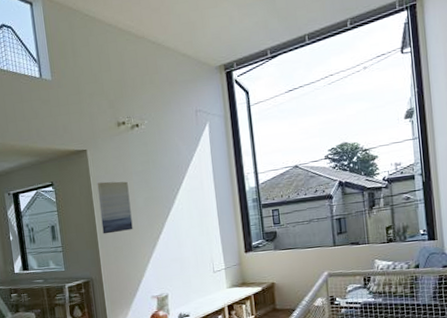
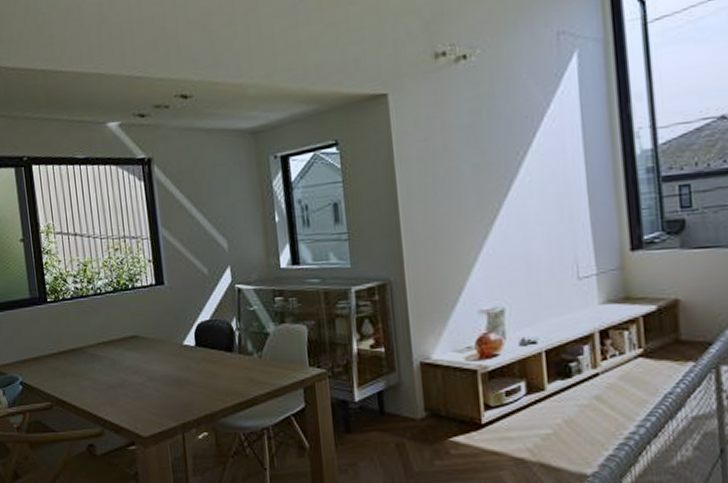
wall art: present [97,181,133,234] -> none [401,139,454,217]

